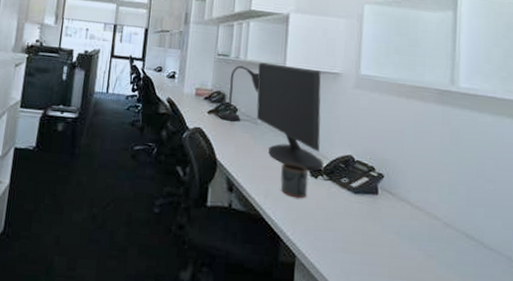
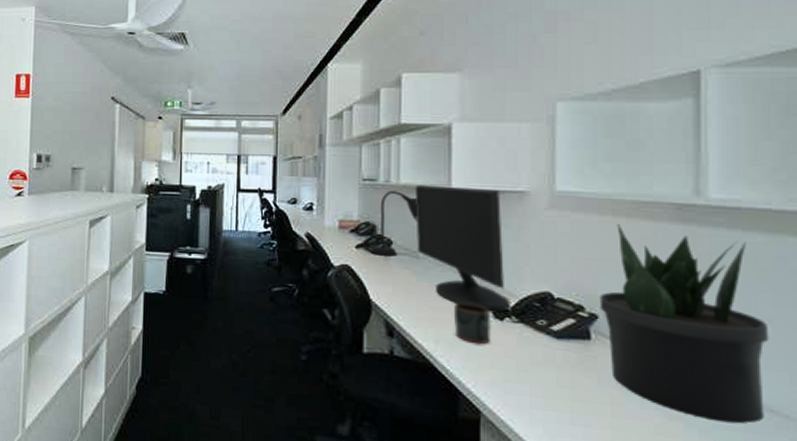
planter: none [385,103,492,260] -> present [599,224,769,424]

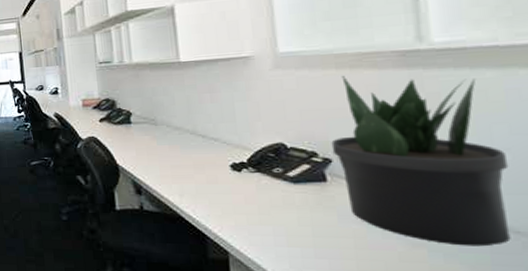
desk lamp: present [369,191,417,257] -> none [111,69,152,126]
computer monitor: present [414,185,510,312] -> none [146,58,247,165]
mug: present [454,302,492,344] -> none [194,159,232,193]

